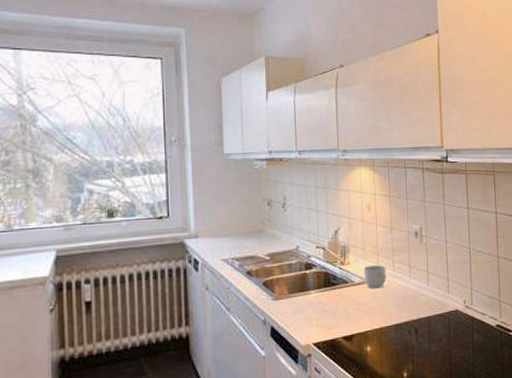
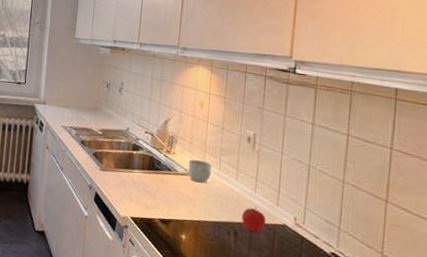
apple: none [419,299,441,325] -> present [242,206,267,232]

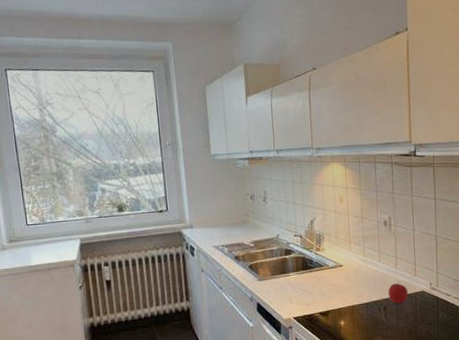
mug: present [187,159,212,183] -> none [337,250,359,272]

